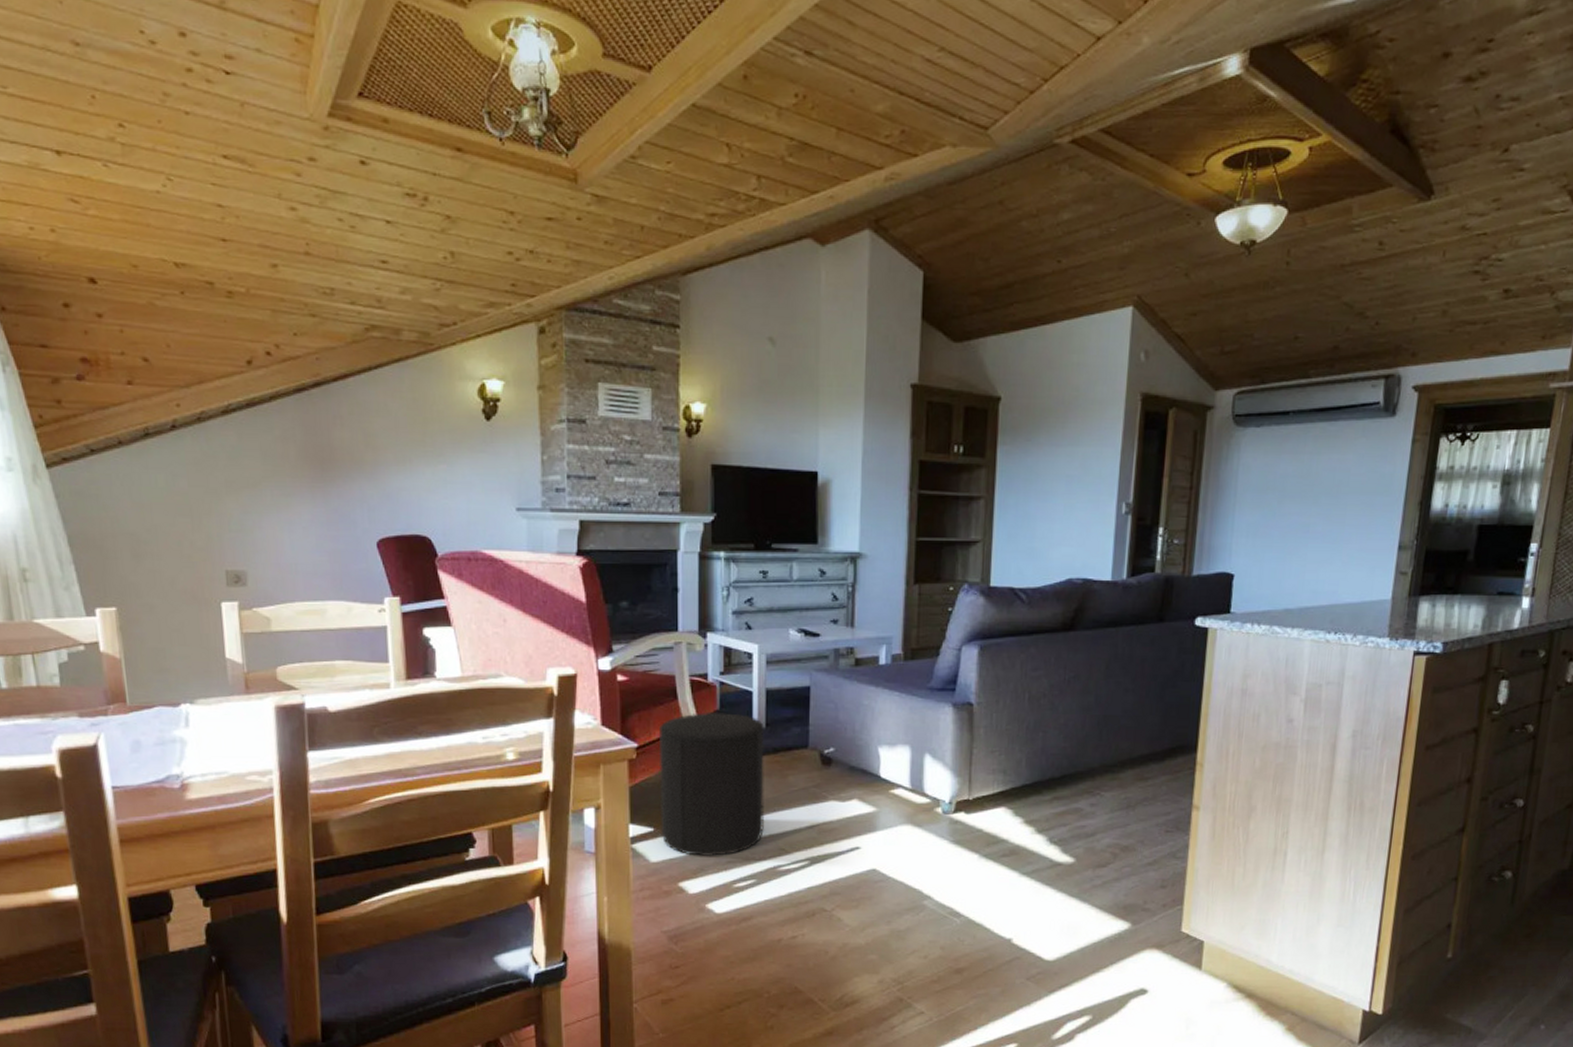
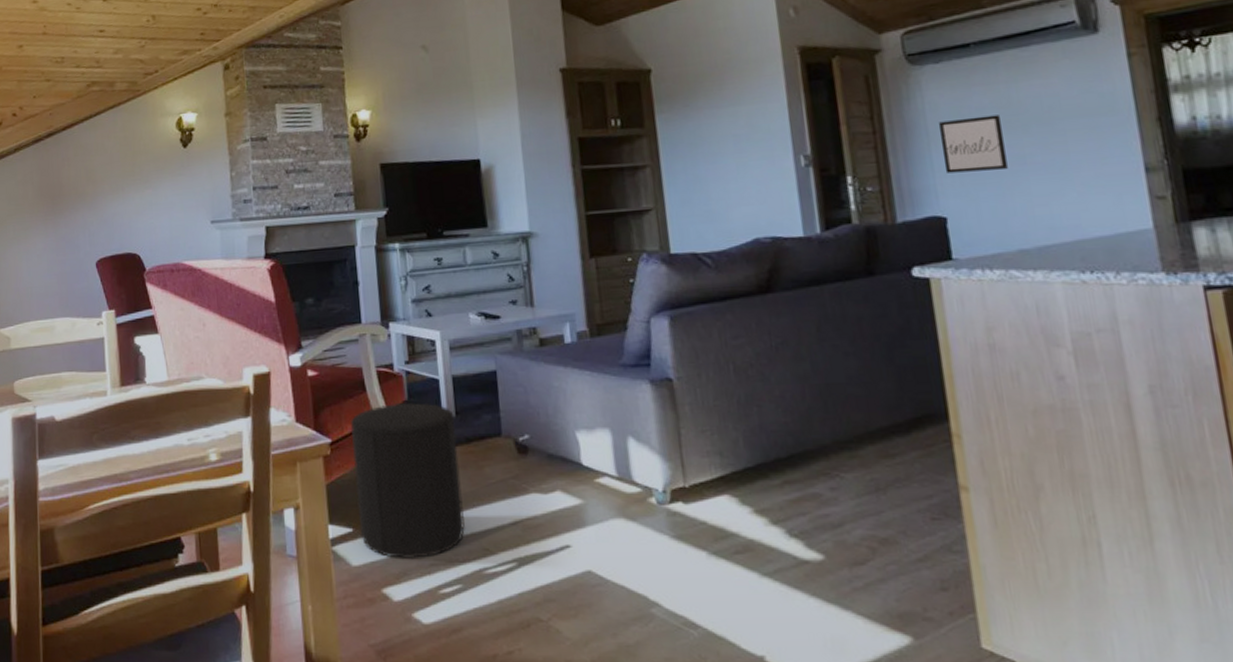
wall art: none [1242,483,1299,535] -> present [938,115,1008,173]

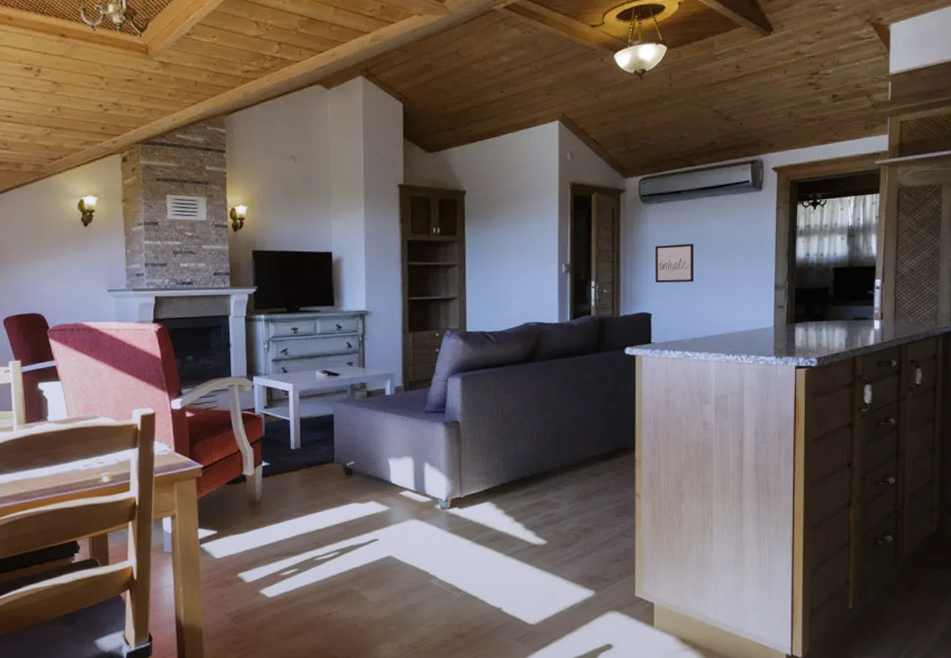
stool: present [351,402,465,560] -> none [219,437,303,552]

